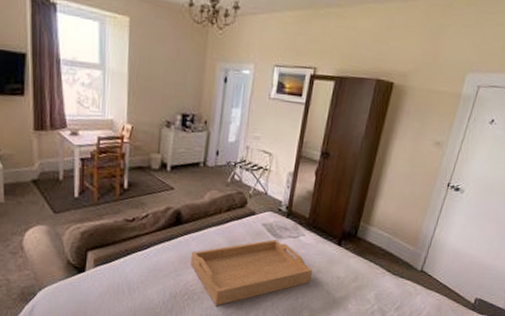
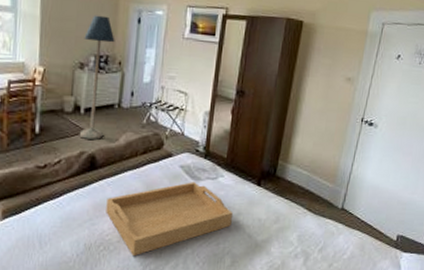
floor lamp: none [165,73,202,197] -> present [79,15,115,140]

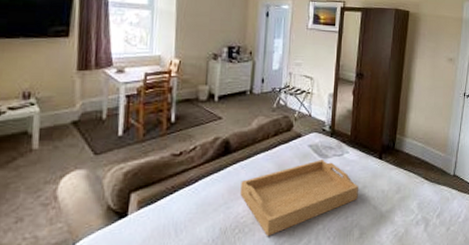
floor lamp: present [79,15,115,140] -> none [213,10,246,126]

